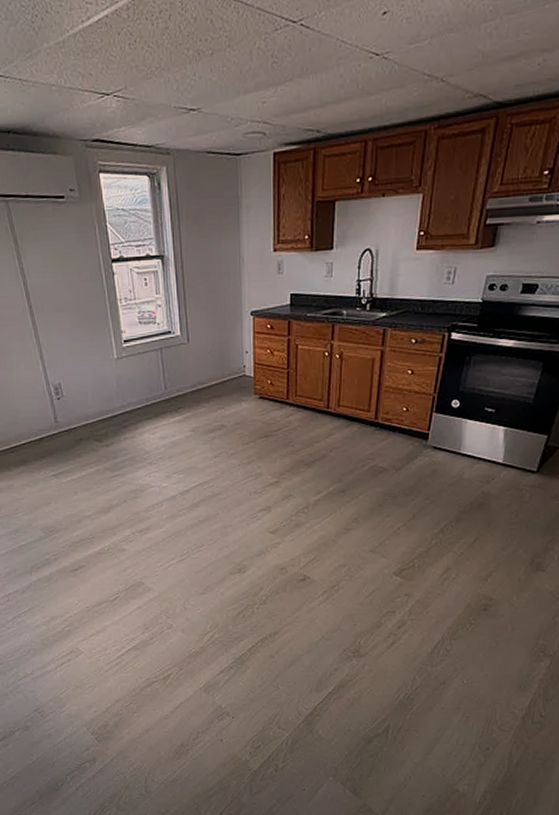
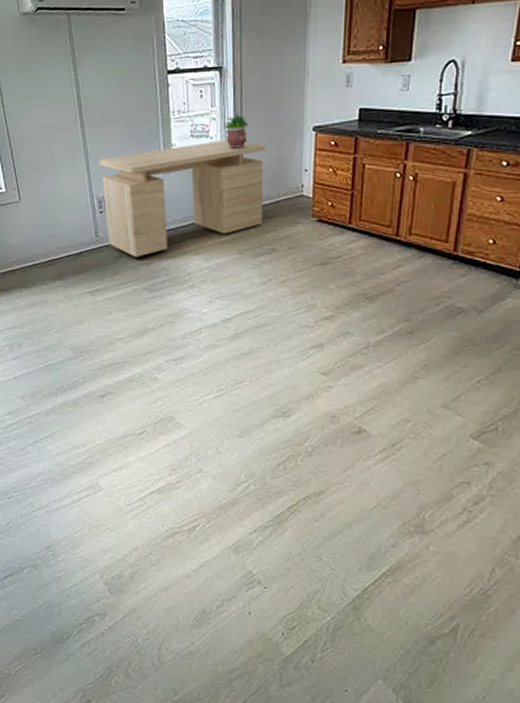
desk: none [52,325,211,440] -> present [99,140,266,257]
potted plant: none [169,299,192,334] -> present [224,112,249,149]

